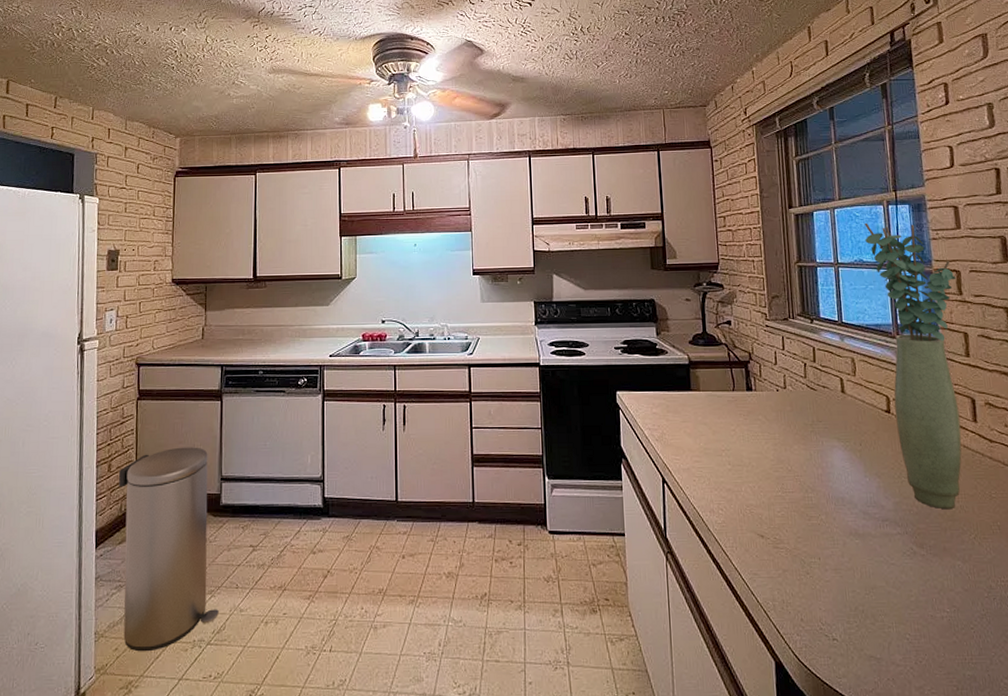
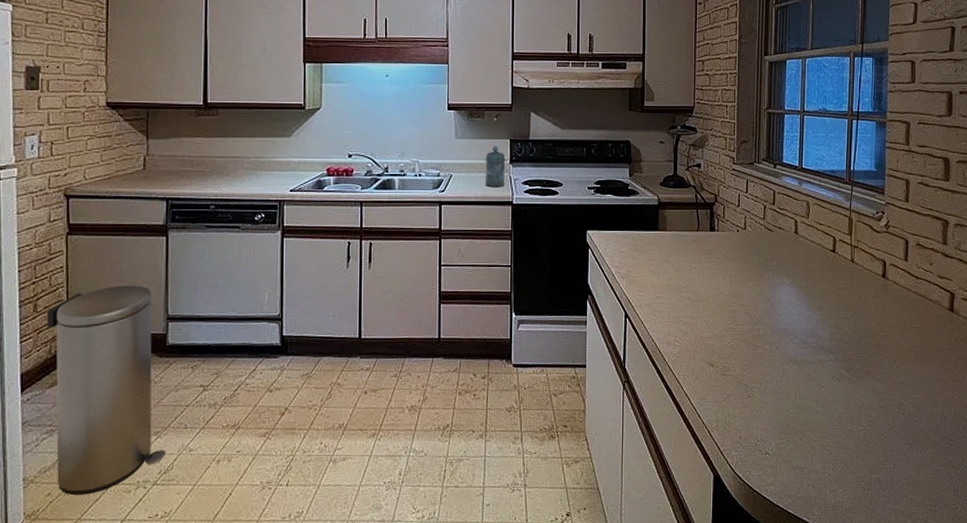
canister: none [511,308,531,350] -> present [485,146,506,188]
vase: present [865,222,962,510] -> none [830,73,906,338]

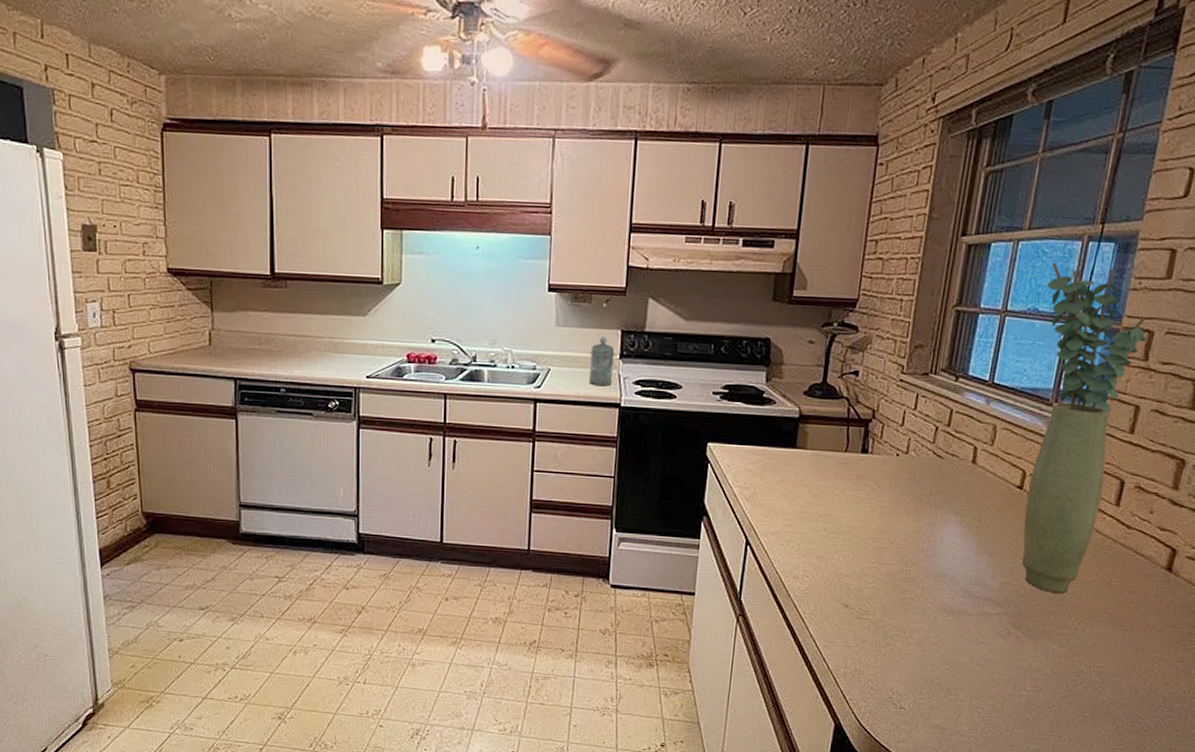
pedal bin: present [47,285,166,495] -> none [120,467,243,670]
vase: none [830,73,906,338] -> present [1021,262,1147,594]

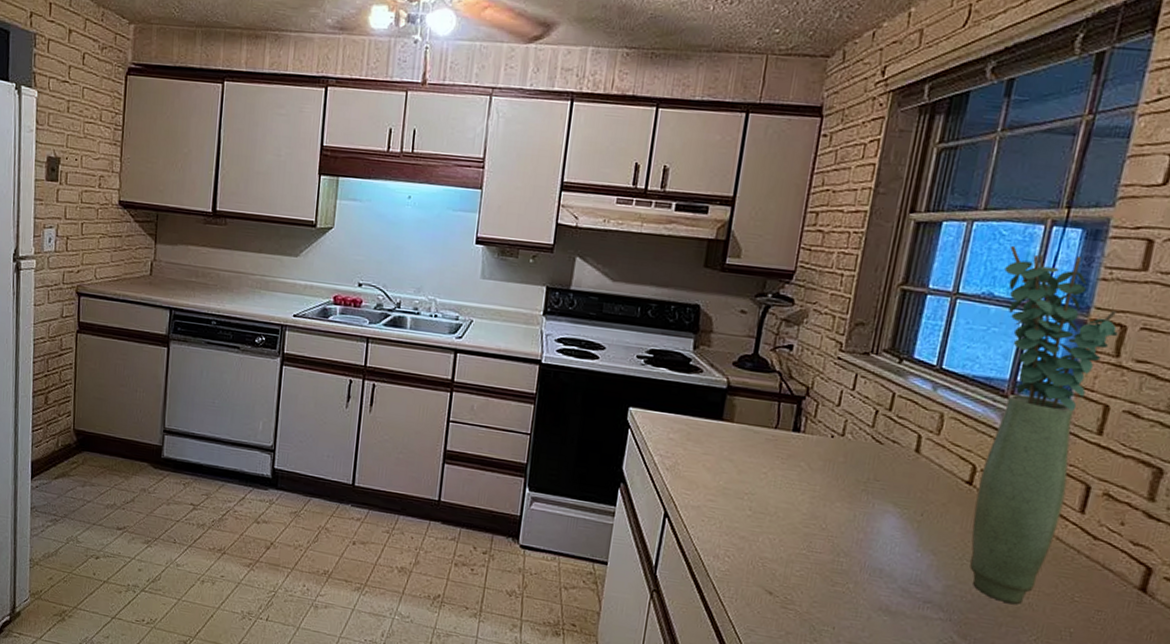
canister: present [588,337,615,387] -> none [510,292,539,342]

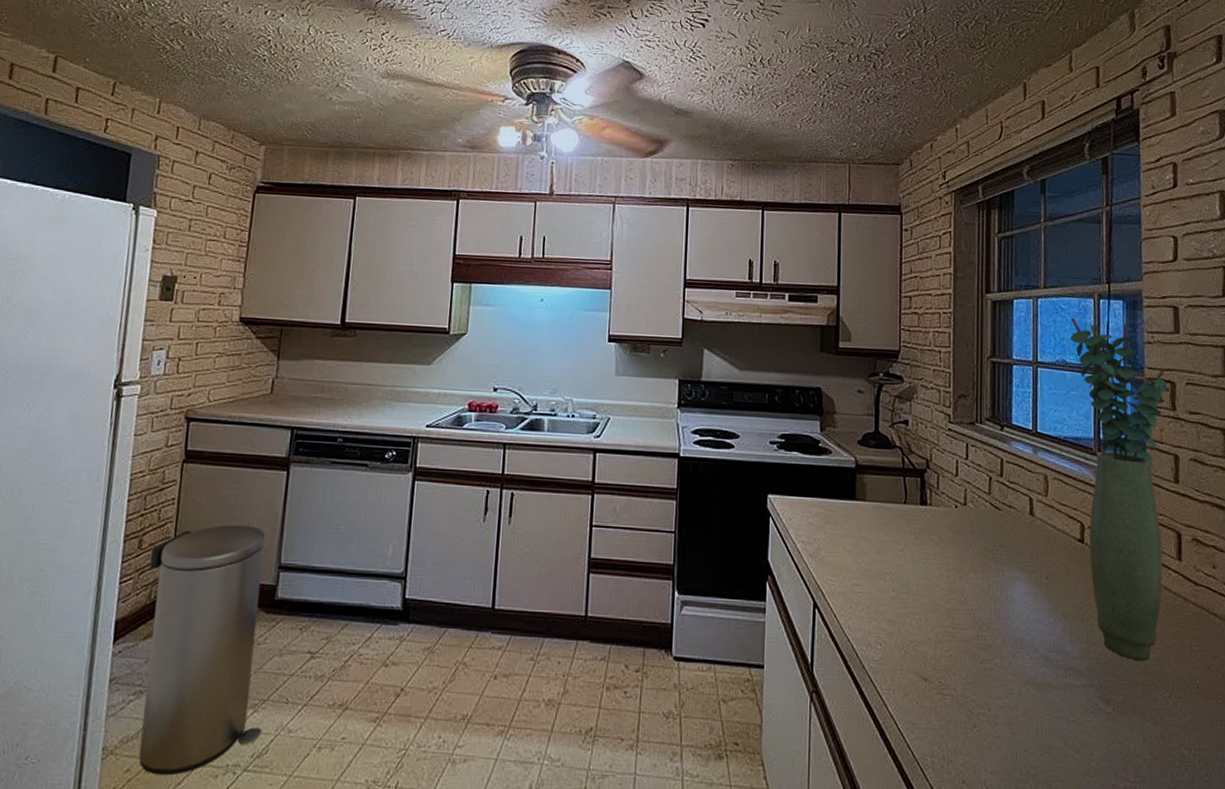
pedal bin: none [56,390,155,587] -> present [138,524,266,775]

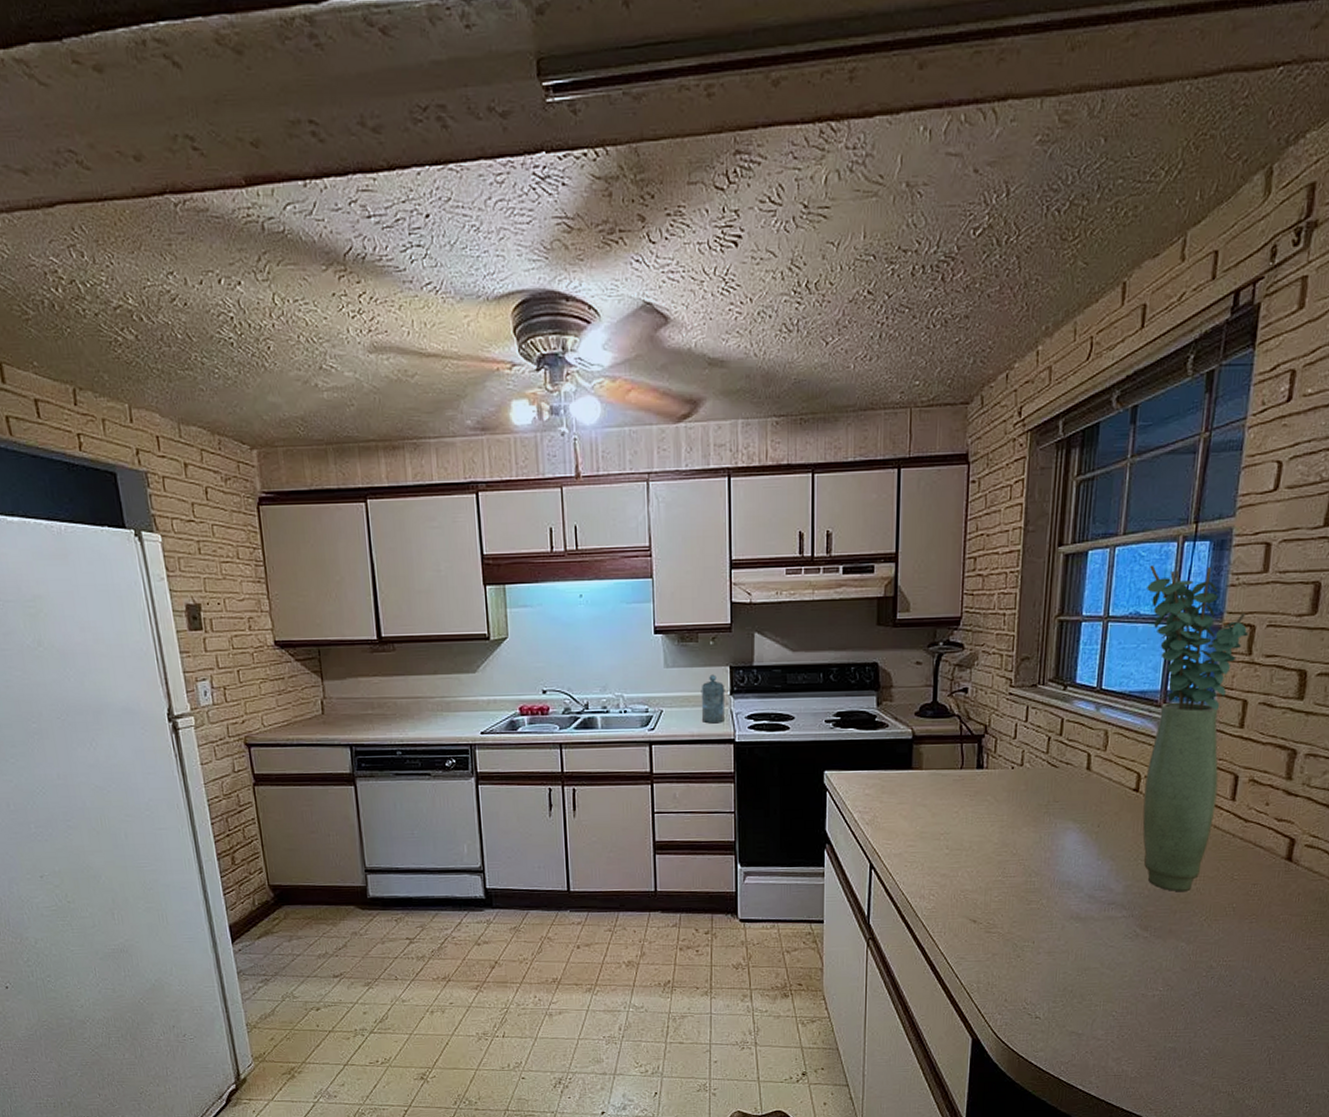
pedal bin: present [138,524,266,775] -> none [245,837,379,1040]
canister: none [647,386,673,436] -> present [701,674,726,724]

